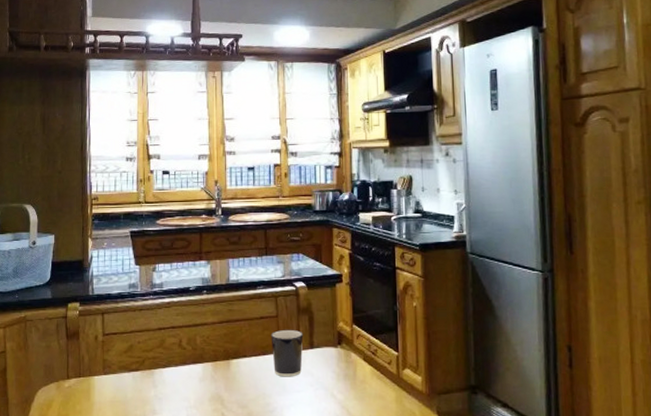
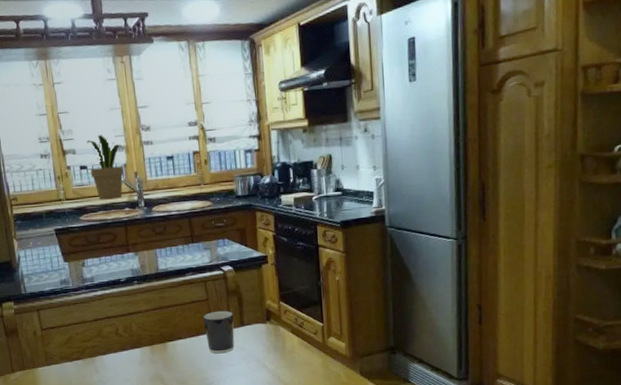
potted plant: none [172,142,205,206] -> present [87,134,124,200]

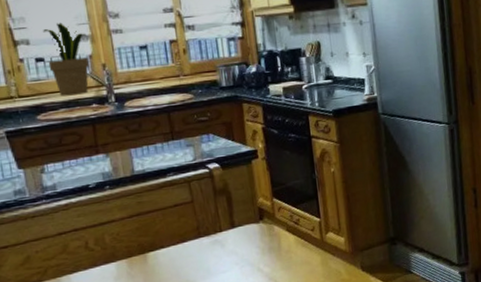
mug: present [203,310,235,354] -> none [187,212,225,261]

